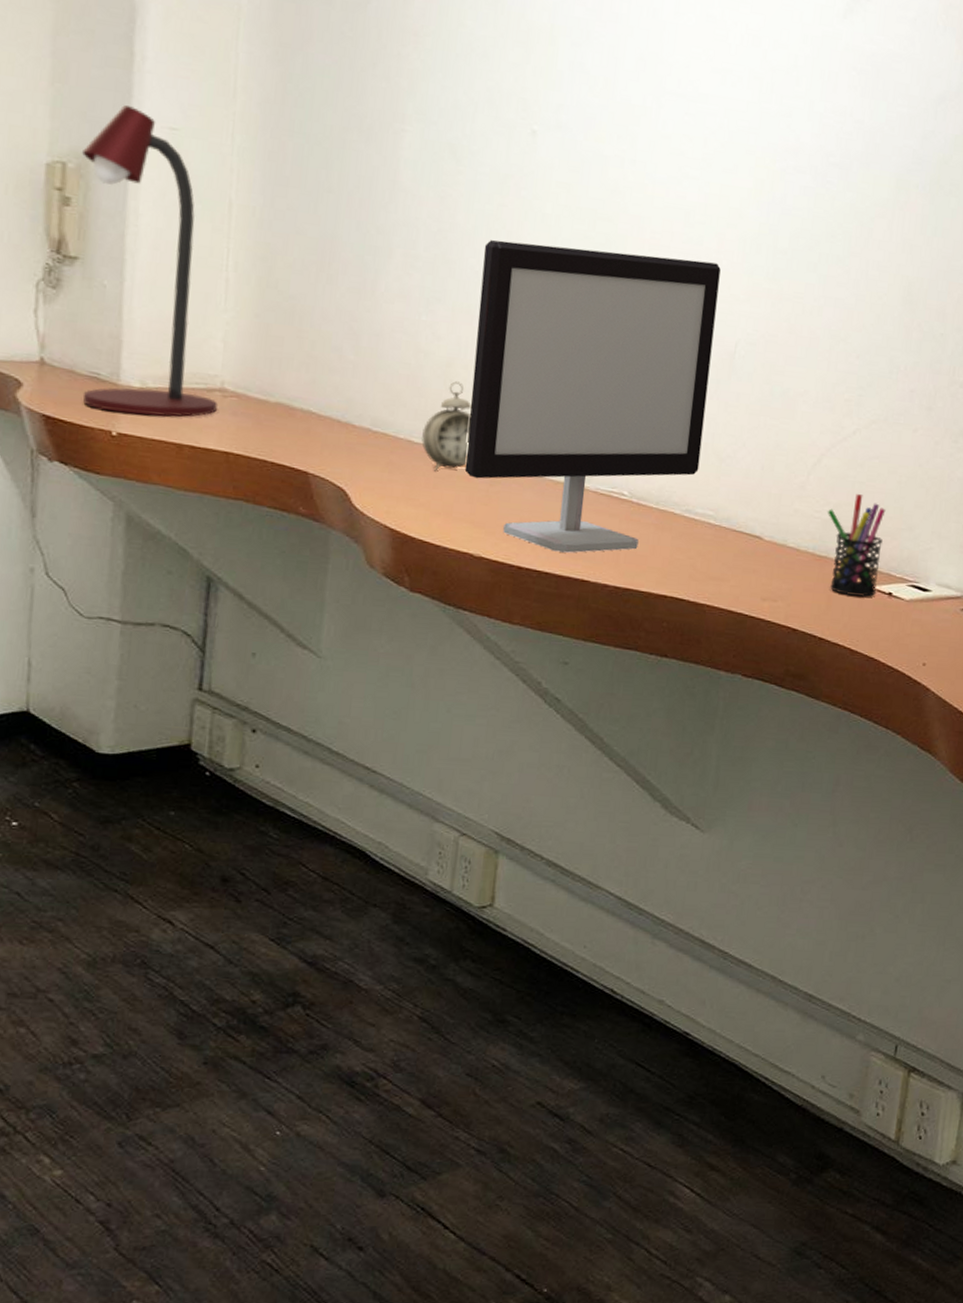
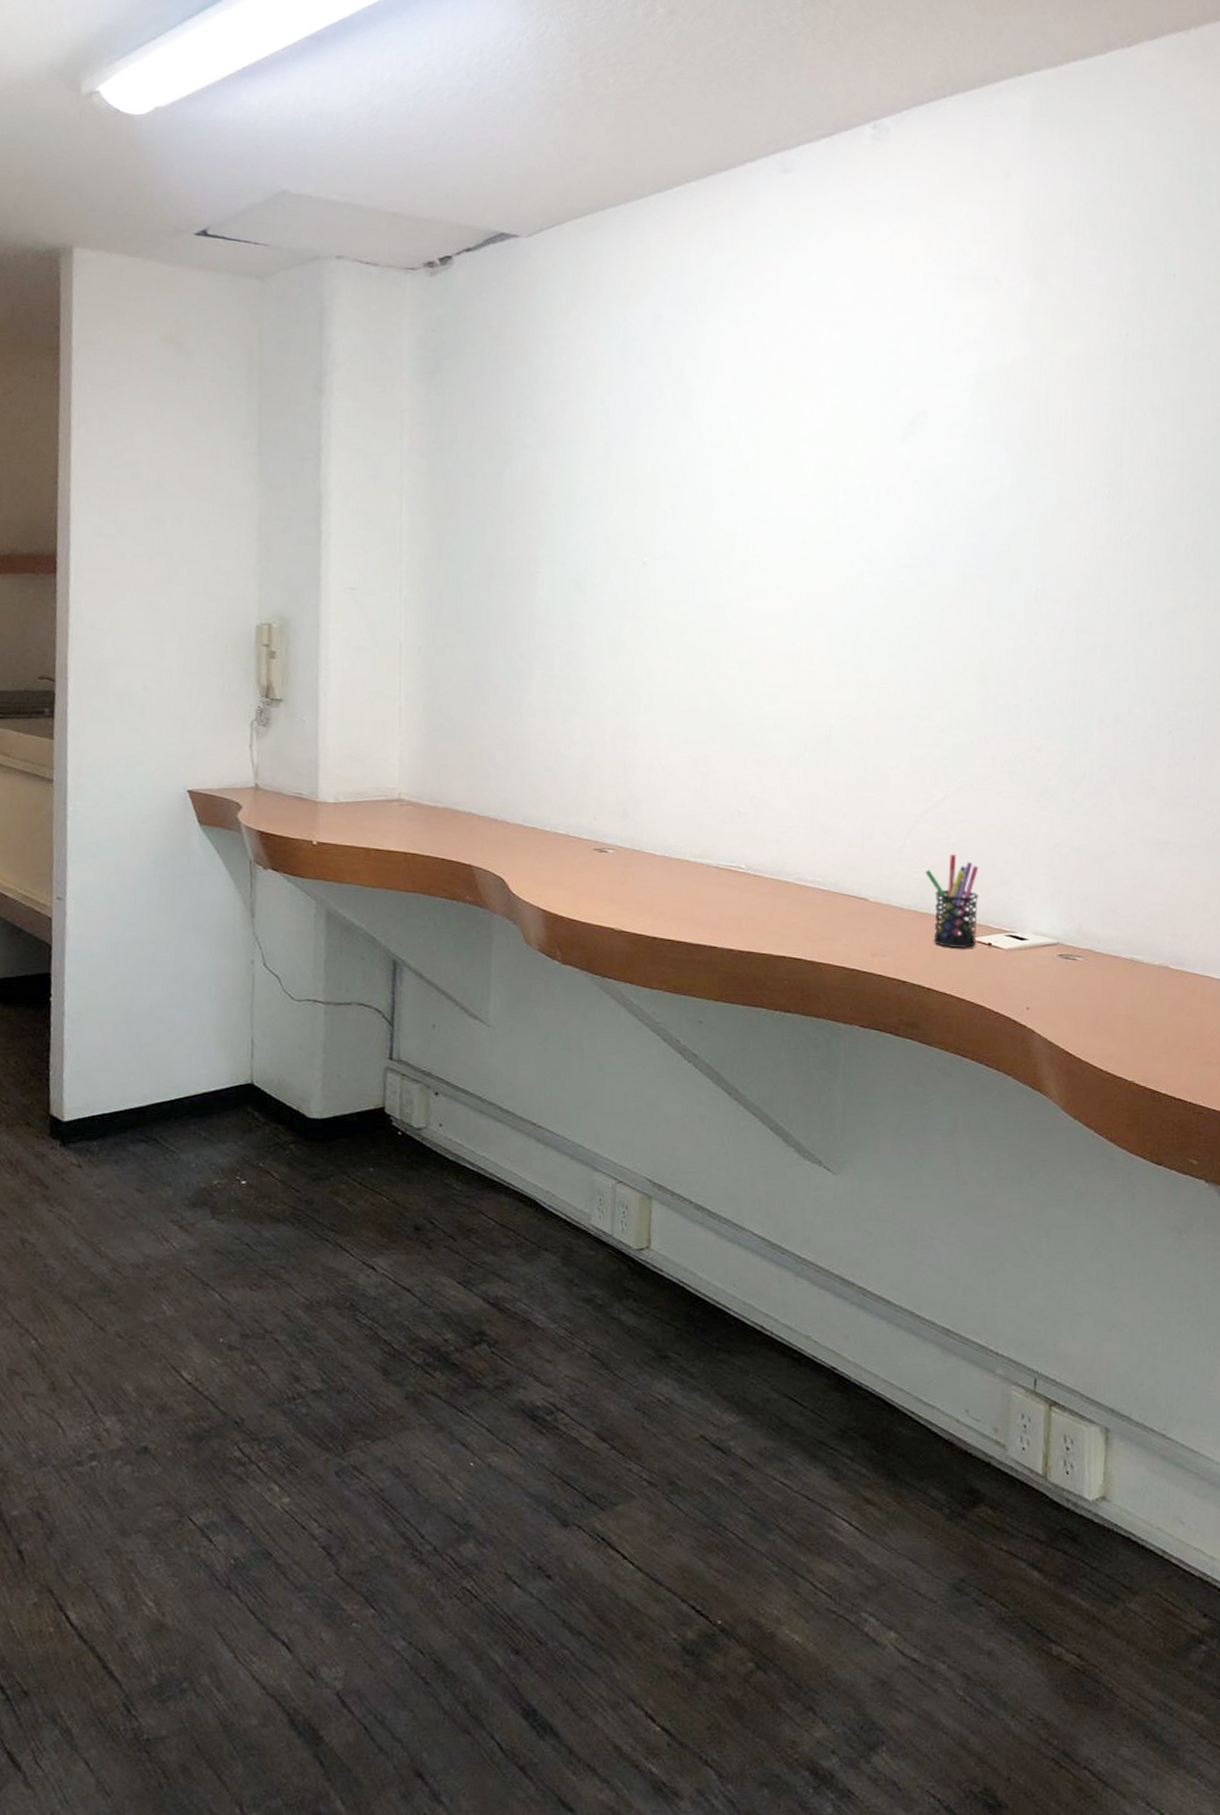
desk lamp: present [81,105,219,417] -> none [283,574,397,826]
alarm clock: present [421,381,472,471] -> none [565,779,606,858]
computer monitor: present [464,240,721,553] -> none [603,656,812,923]

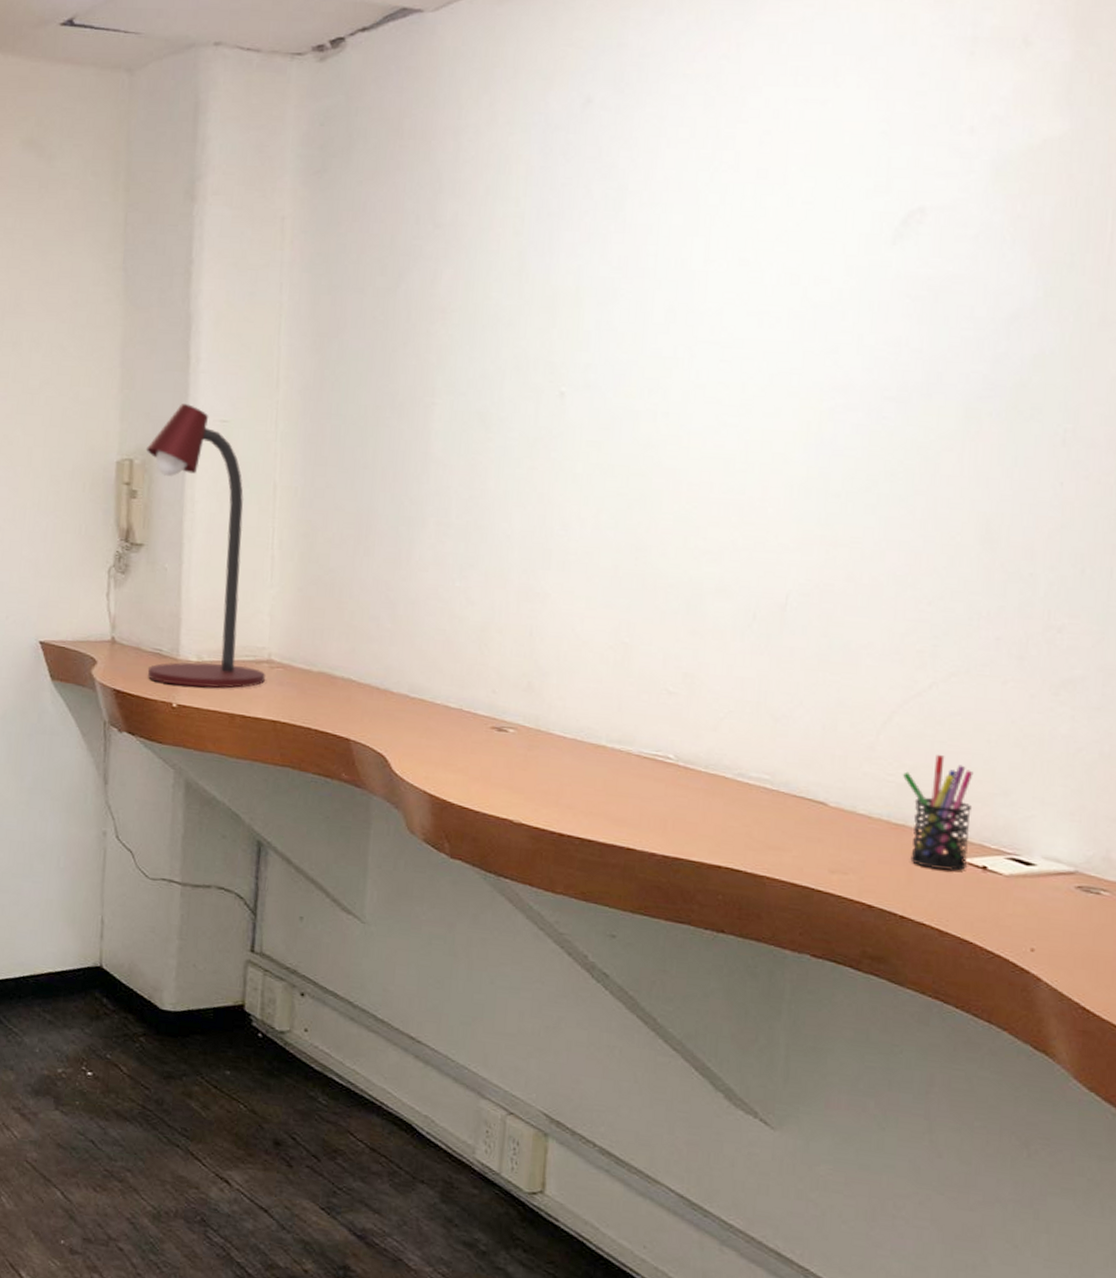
desk lamp: none [283,574,397,826] -> present [145,404,267,688]

